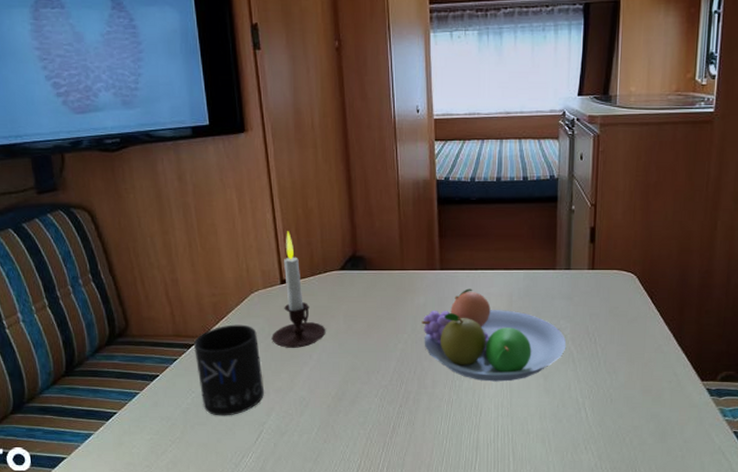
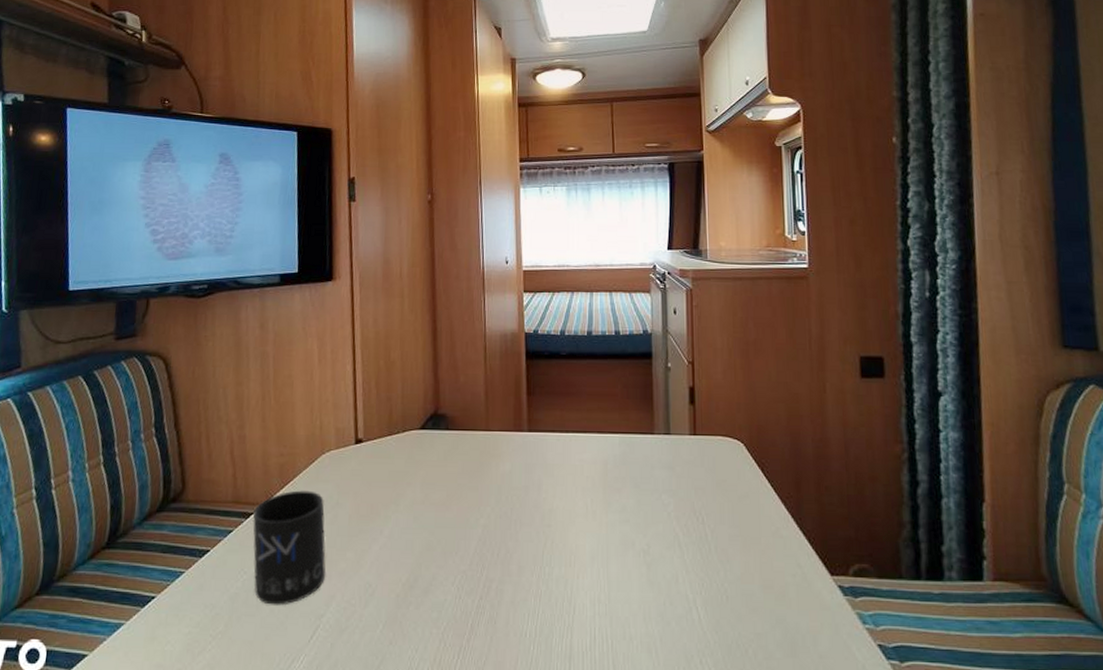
candle: present [271,231,326,348] -> none [339,384,401,521]
fruit bowl: present [421,288,567,382] -> none [507,454,671,570]

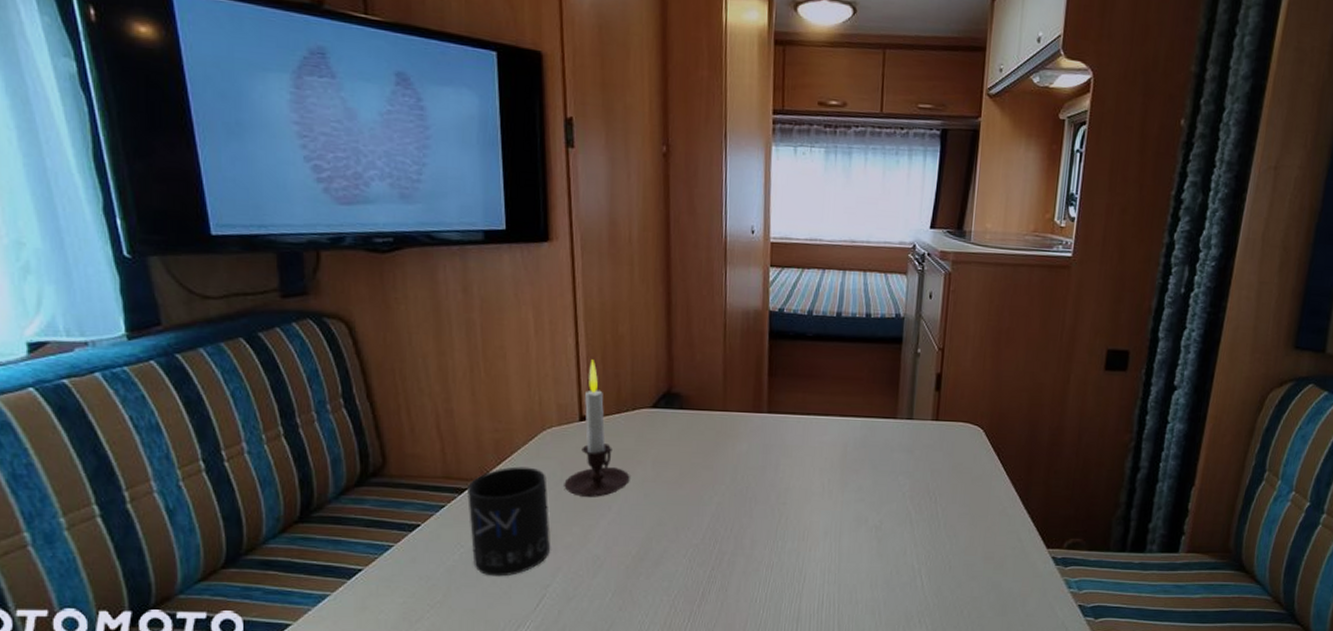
candle: none [339,384,401,521] -> present [564,359,630,497]

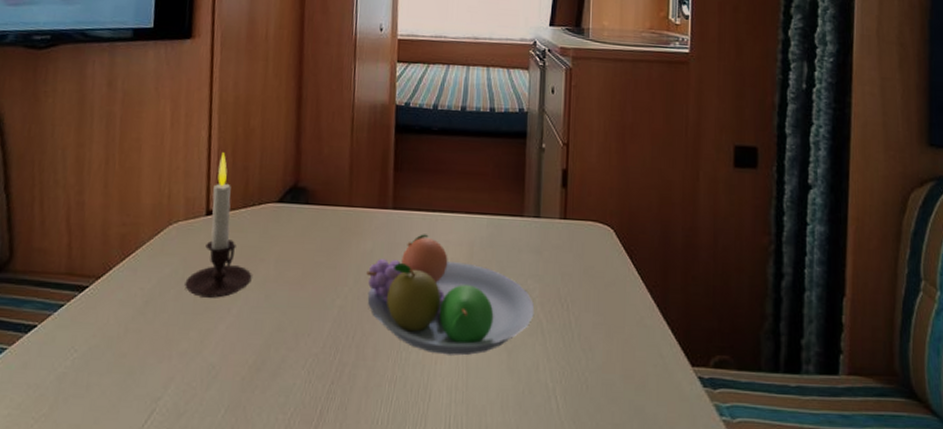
mug: present [467,466,550,577] -> none [85,263,168,387]
fruit bowl: none [743,436,904,543] -> present [366,234,535,356]

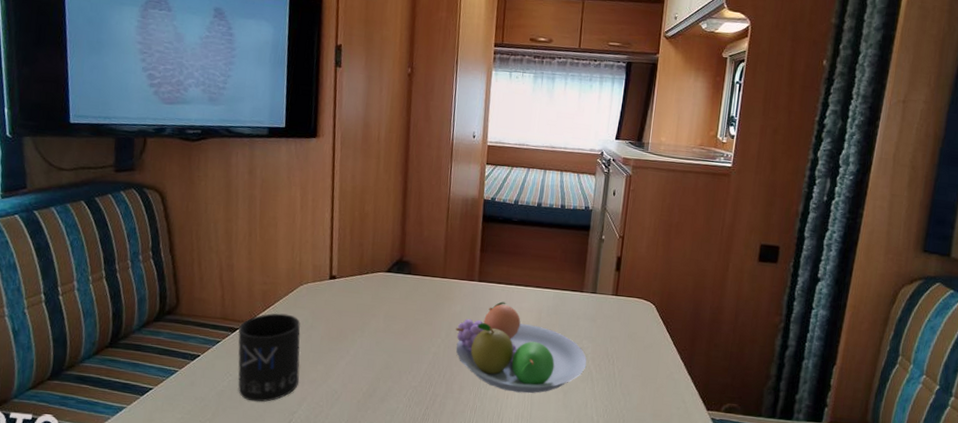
mug: none [85,263,168,387] -> present [238,313,300,402]
candle: present [185,152,252,298] -> none [313,231,366,342]

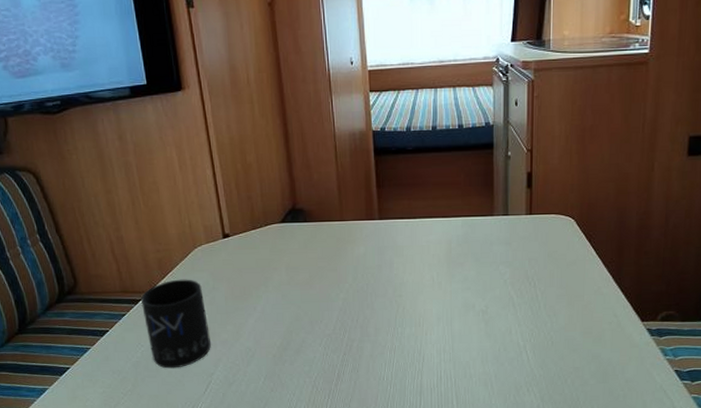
fruit bowl: present [455,301,587,394] -> none [362,237,506,328]

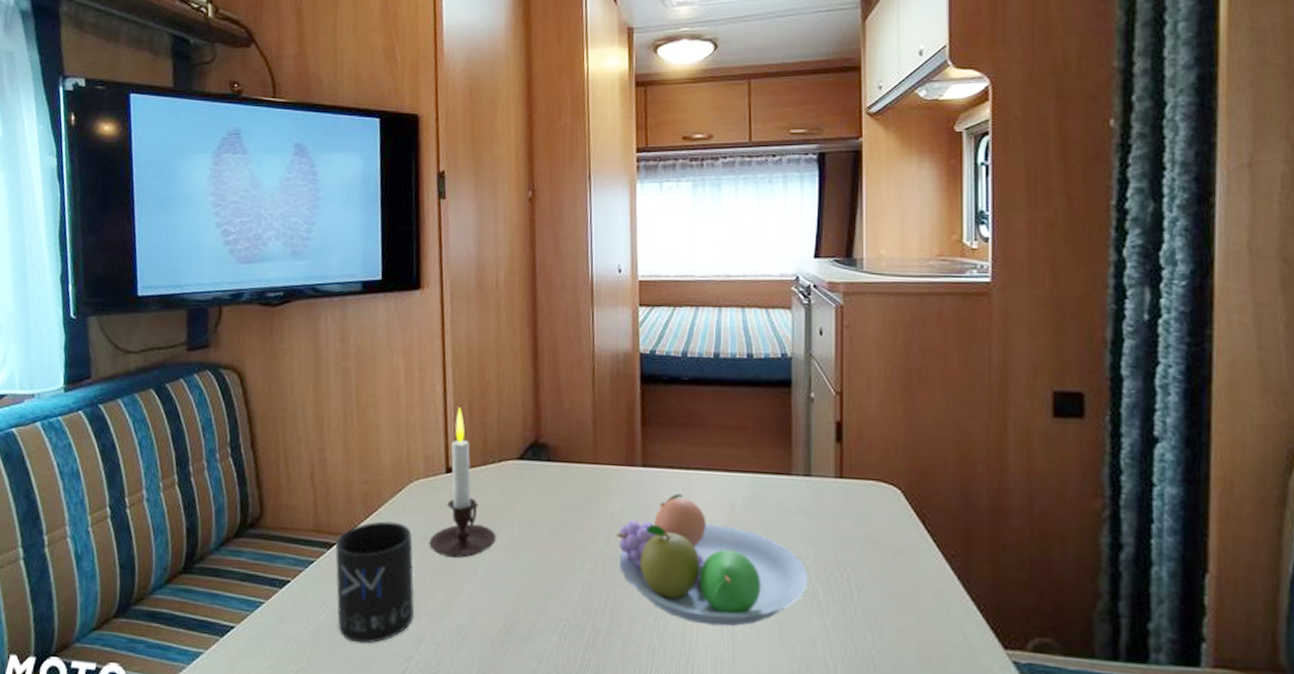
candle: none [216,186,269,301] -> present [429,407,496,558]
fruit bowl: none [362,237,506,328] -> present [616,493,809,627]

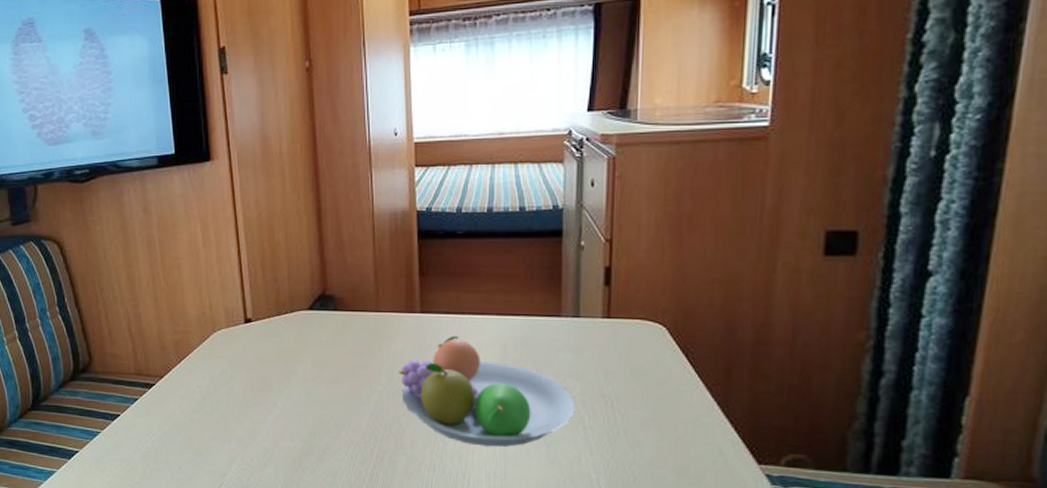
mug: present [335,521,414,644] -> none [155,365,225,464]
candle: present [429,407,496,558] -> none [234,266,292,394]

